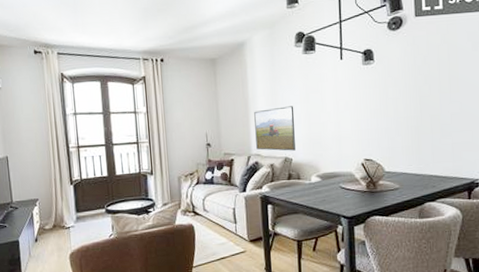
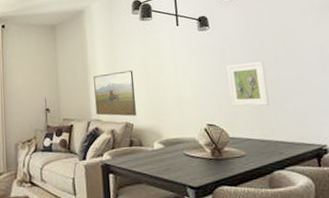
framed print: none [388,96,428,142] -> present [226,61,269,107]

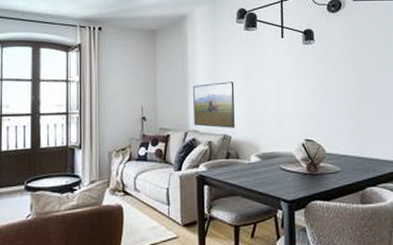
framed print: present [226,61,269,107] -> none [328,78,368,123]

